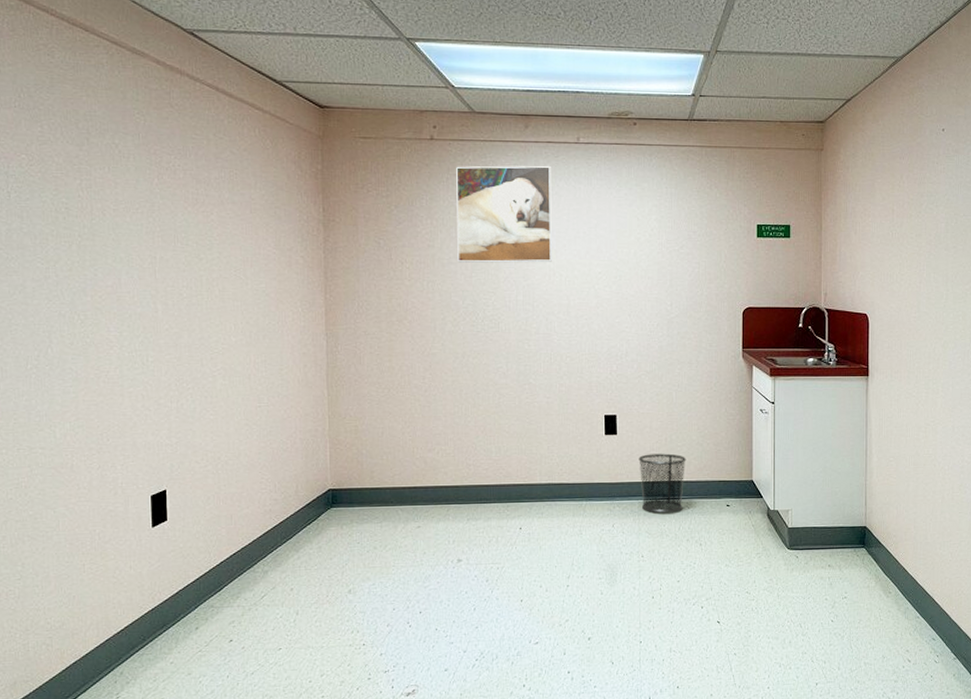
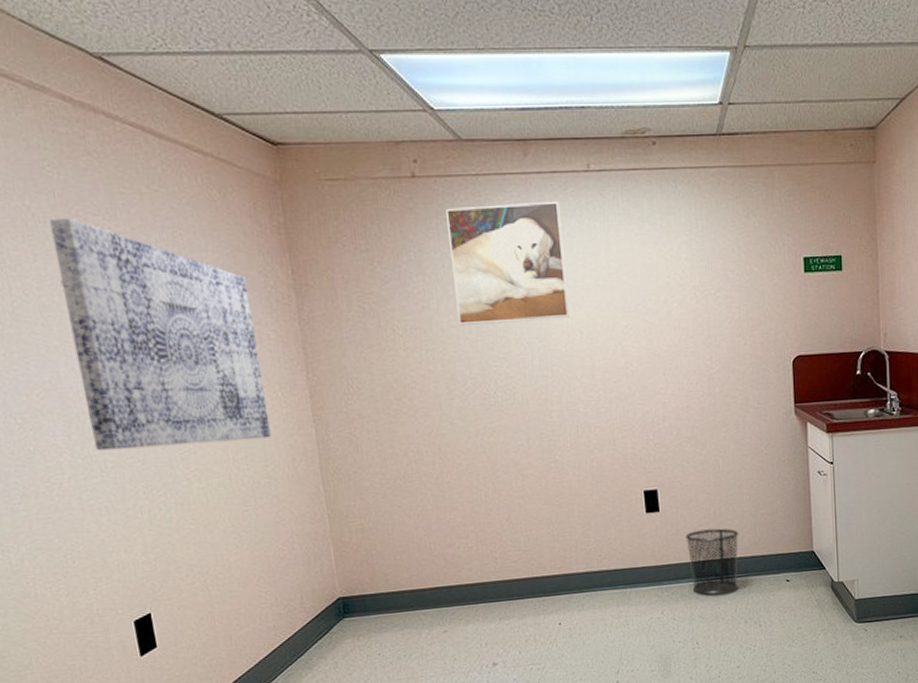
wall art: none [132,154,289,347] -> present [49,217,272,451]

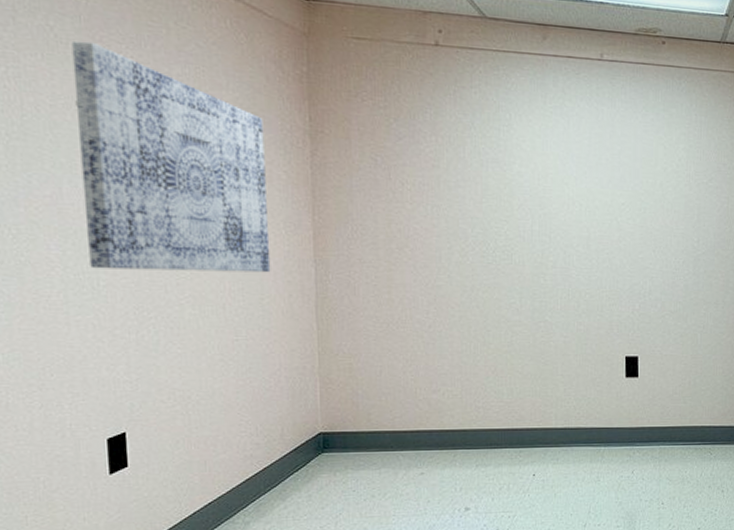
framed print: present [446,201,570,325] -> none [465,77,571,190]
waste bin: present [685,528,739,595] -> none [660,397,710,459]

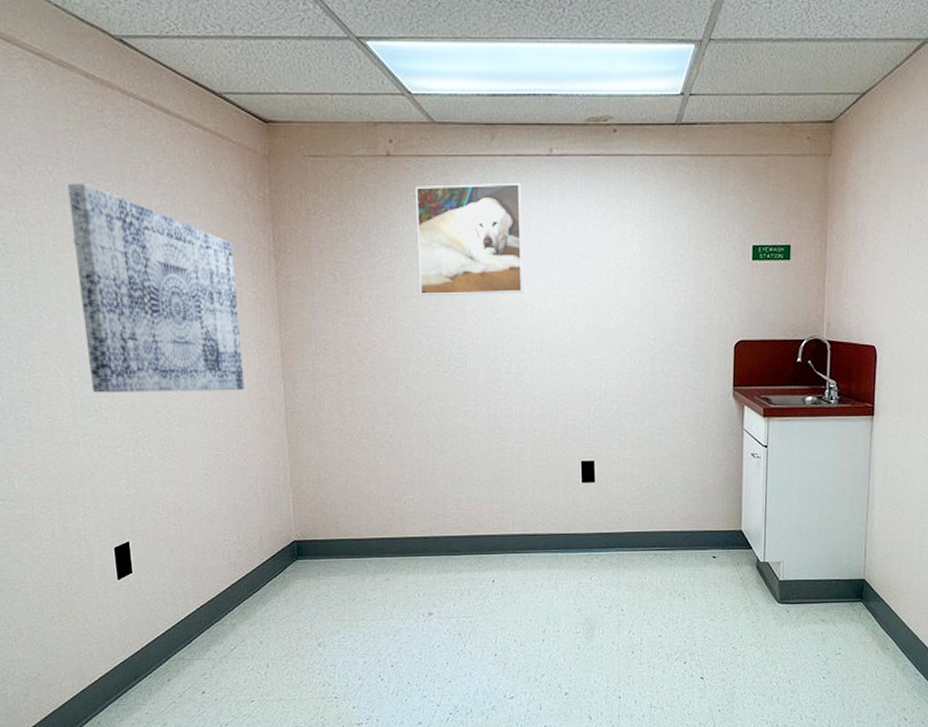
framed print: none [465,77,571,190] -> present [416,182,523,296]

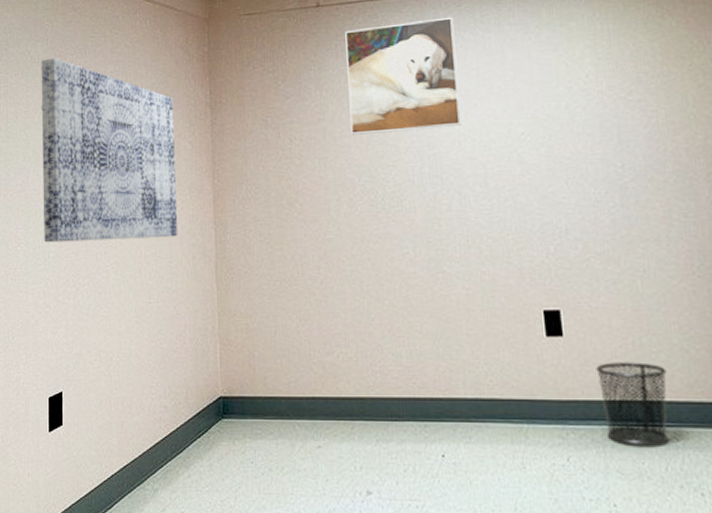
waste bin: none [618,502,670,565] -> present [596,362,669,446]

